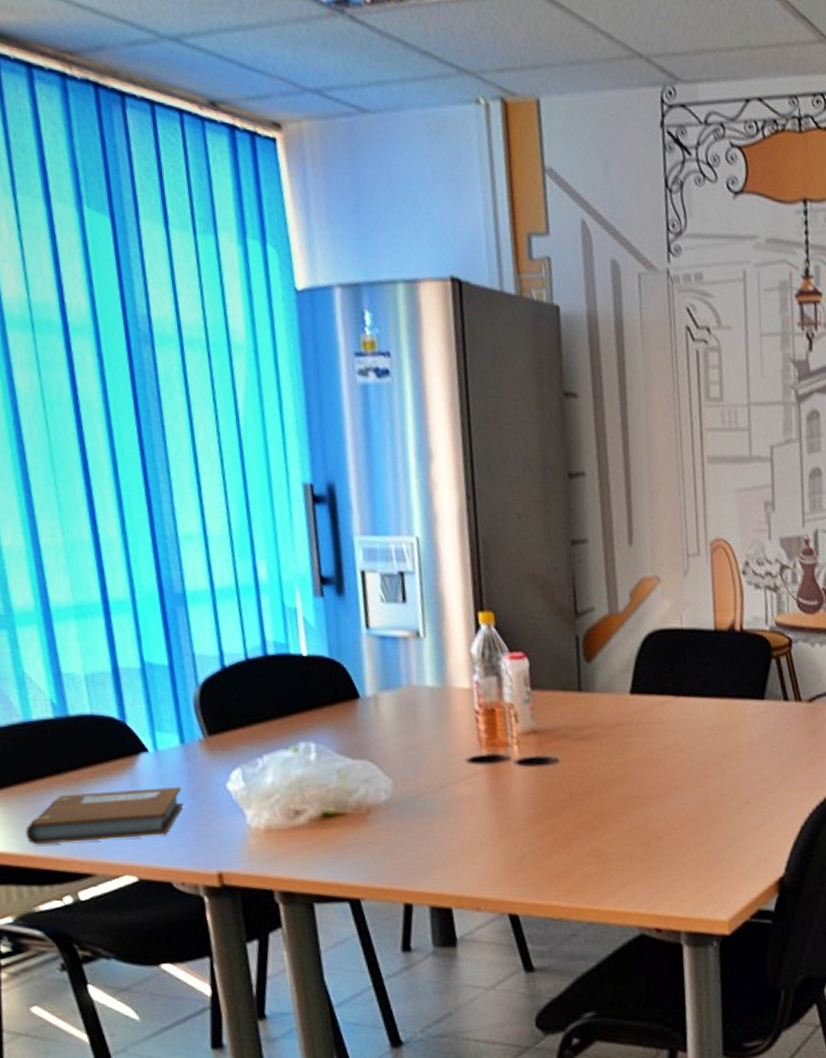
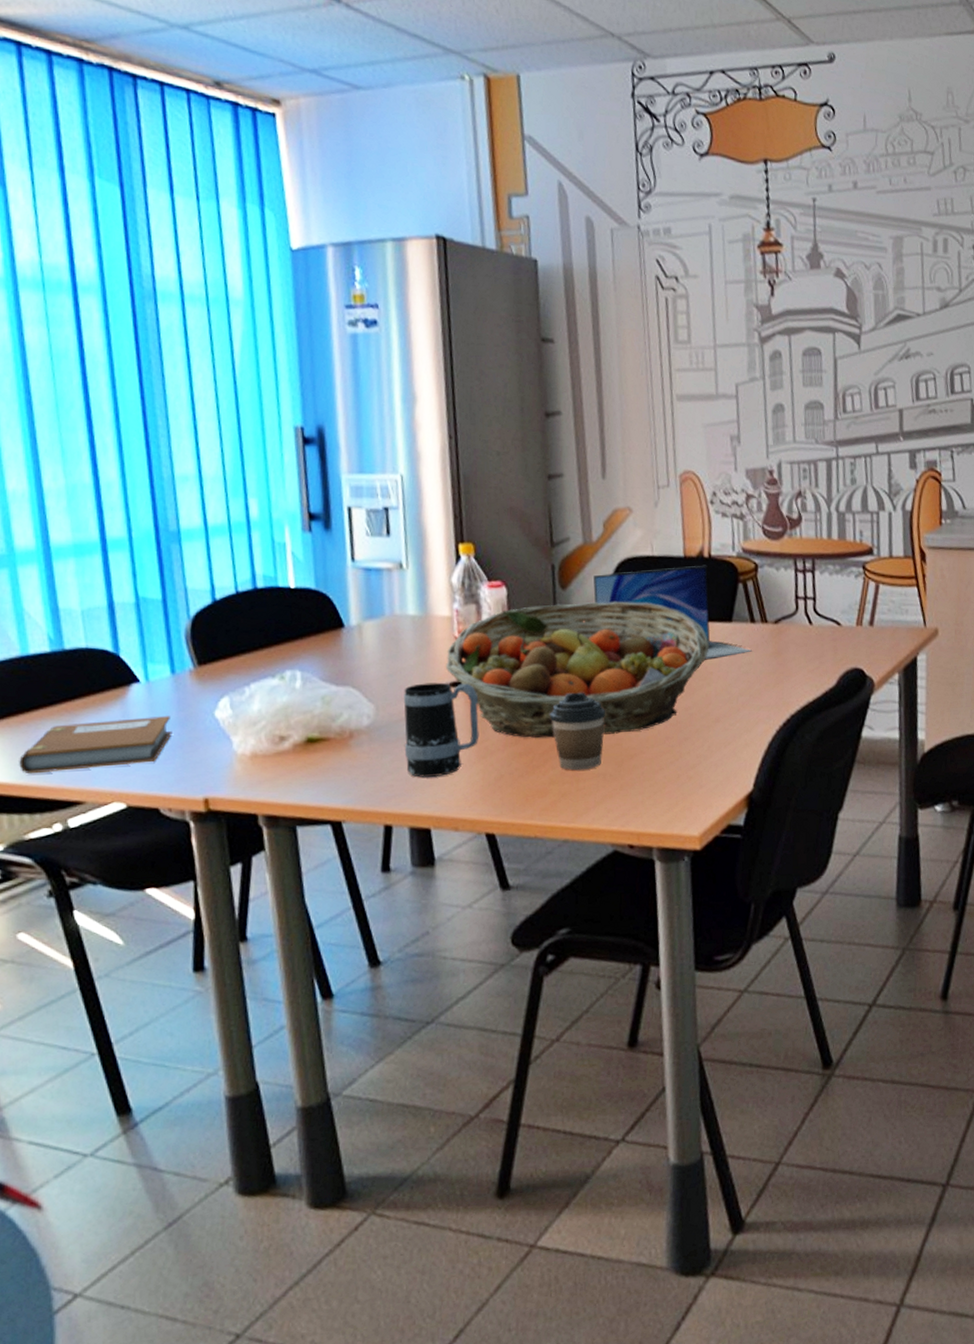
mug: none [422,757,502,856] -> present [403,682,479,778]
fruit basket: none [466,676,740,818] -> present [446,601,709,739]
coffee cup: none [574,770,632,851] -> present [550,692,605,770]
laptop: none [618,640,785,738] -> present [592,566,752,659]

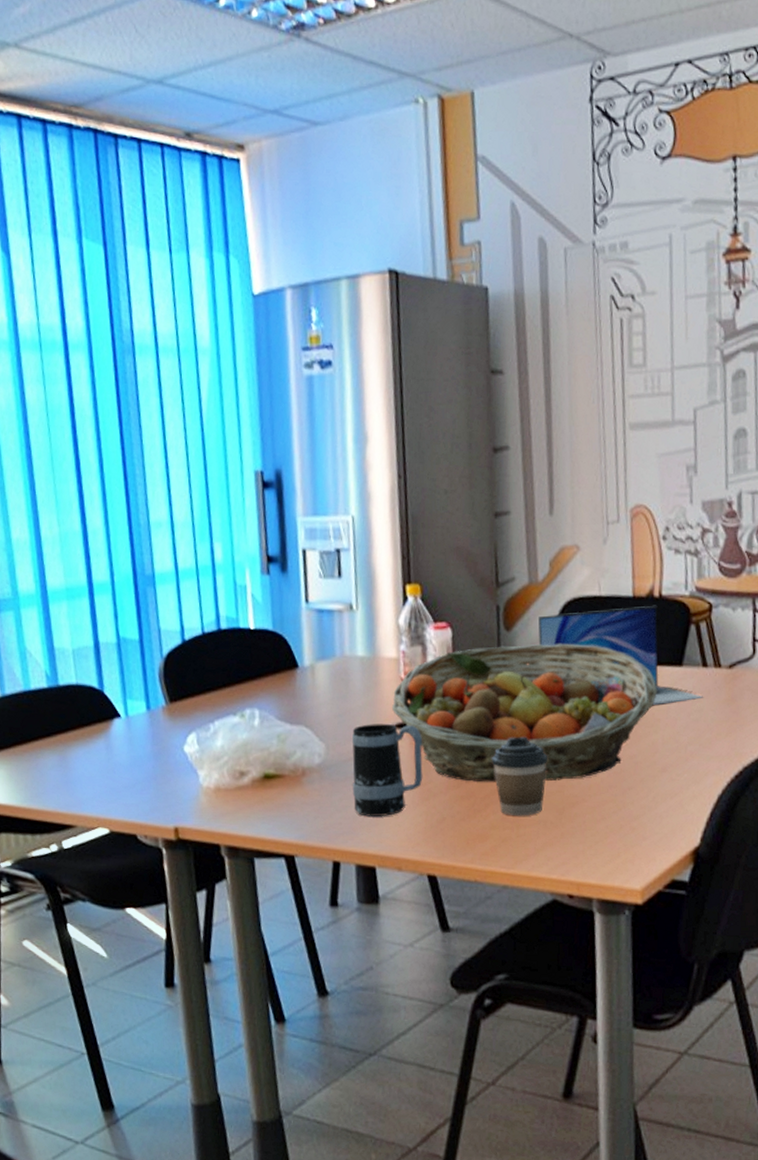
notebook: present [19,716,172,774] -> none [23,749,148,799]

